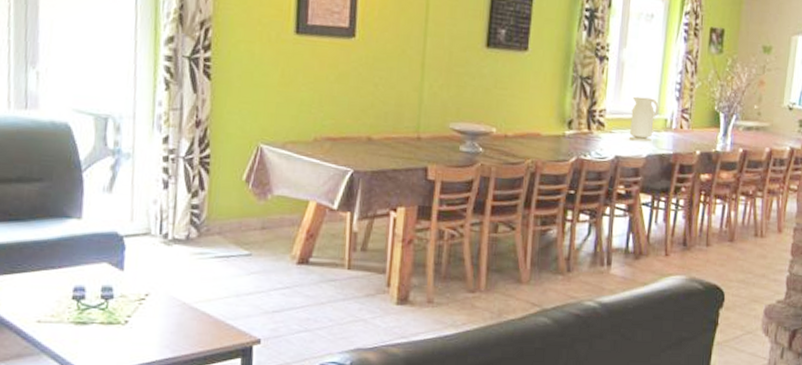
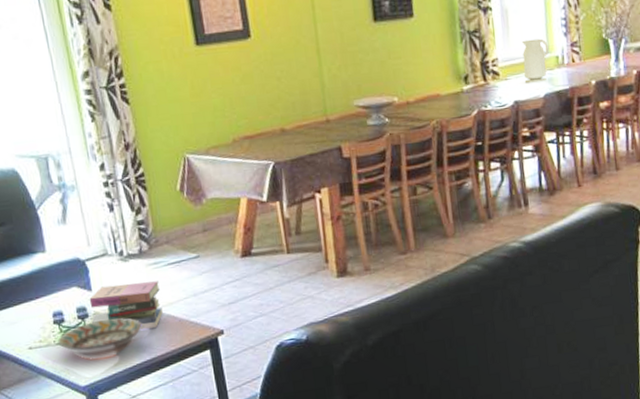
decorative bowl: none [72,304,172,348] -> present [58,318,142,360]
books: none [116,268,201,325] -> present [89,281,163,331]

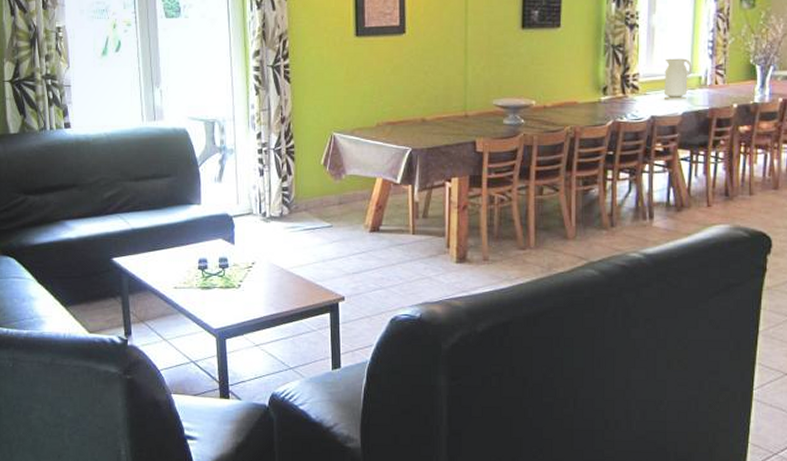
decorative bowl: present [58,318,142,360] -> none [199,271,273,307]
books: present [89,281,163,331] -> none [231,242,293,287]

